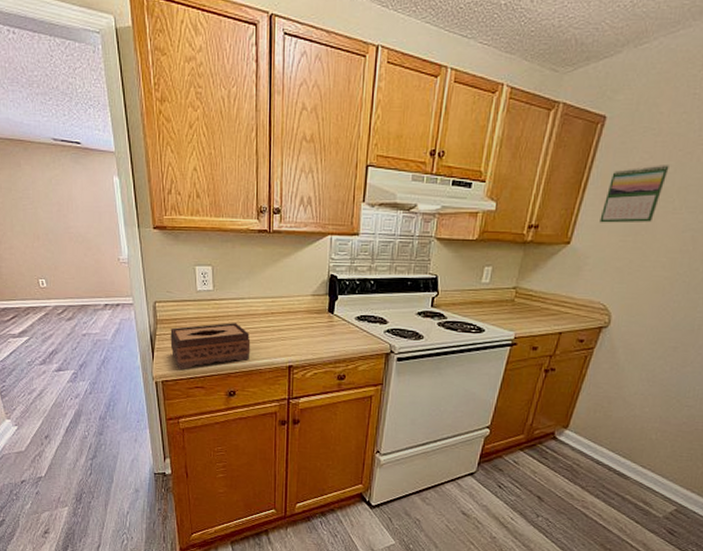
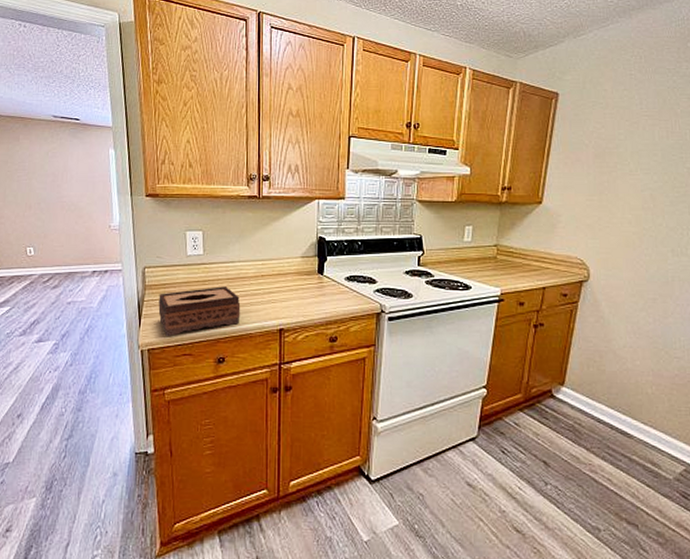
calendar: present [599,165,669,223] -> none [566,133,620,184]

